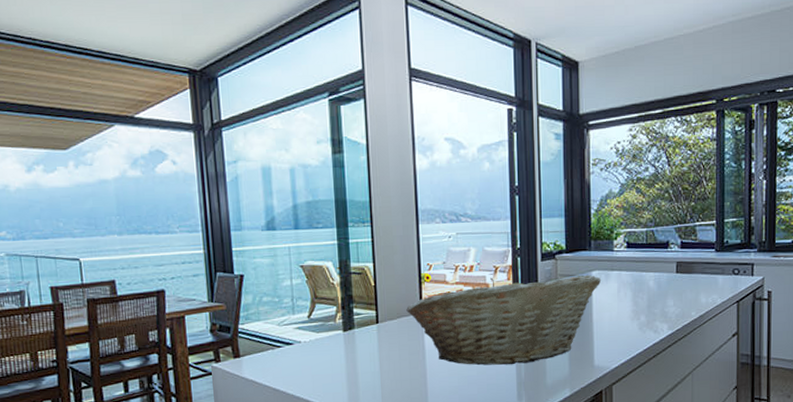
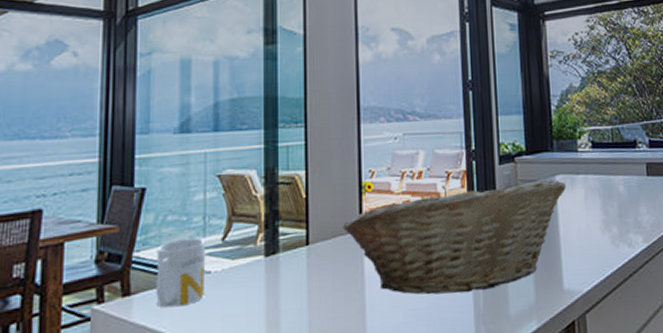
mug: none [257,315,297,368] -> present [156,237,206,308]

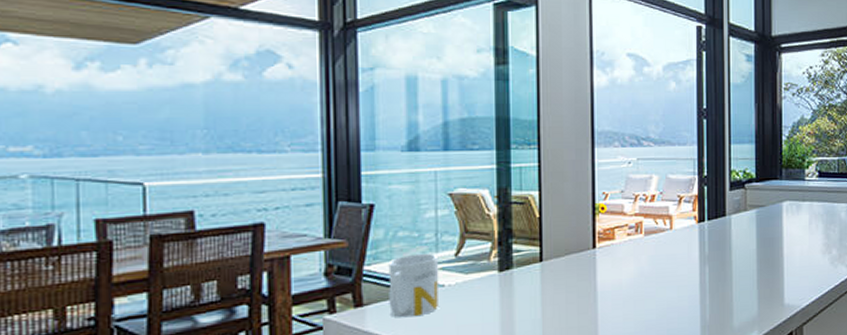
fruit basket: present [343,179,567,295] -> none [576,205,793,308]

